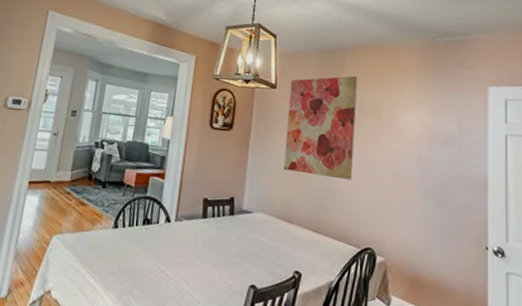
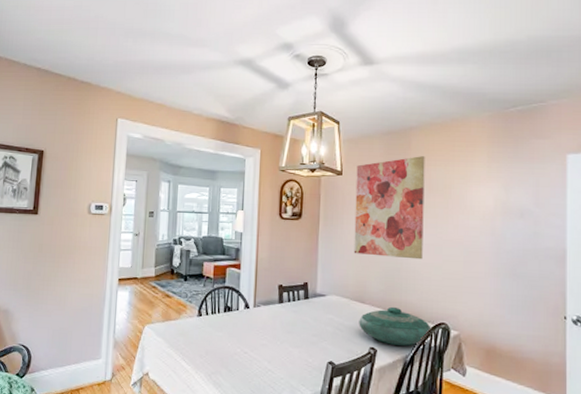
decorative bowl: none [284,228,359,271] -> present [359,306,433,346]

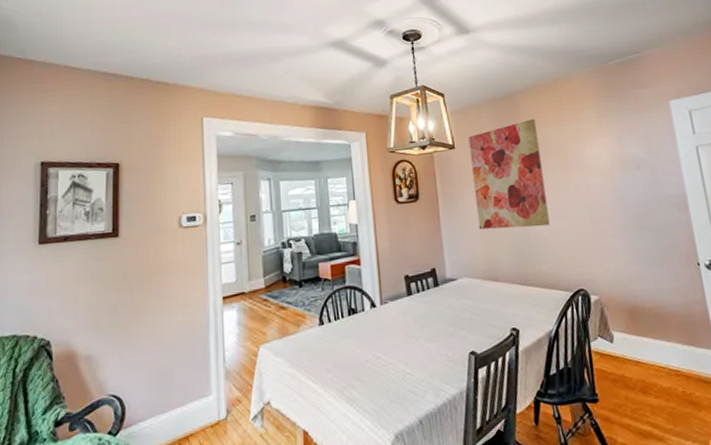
decorative bowl: present [359,306,433,346] -> none [495,280,573,322]

